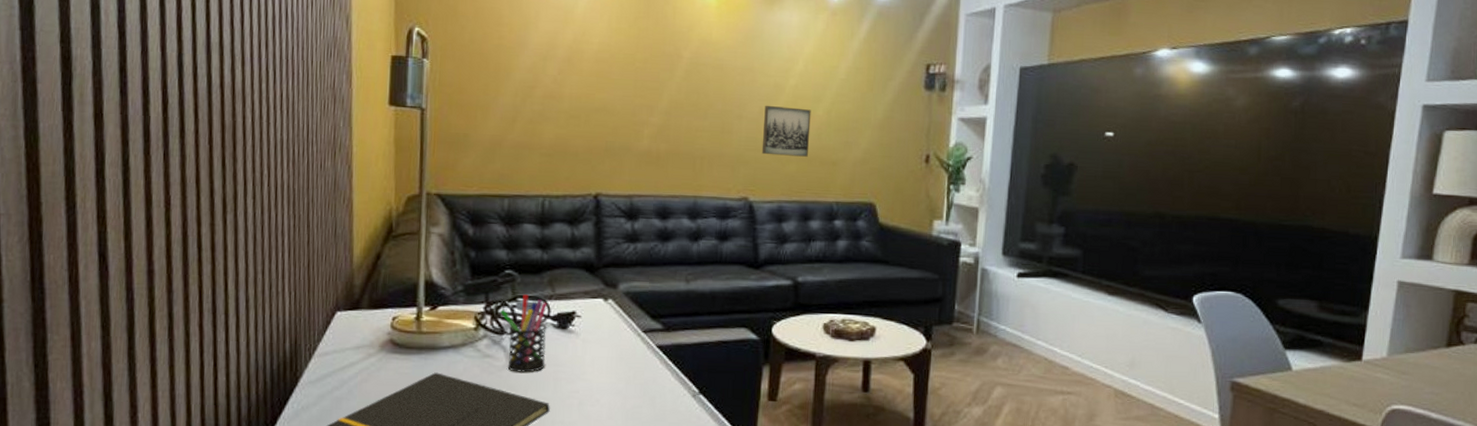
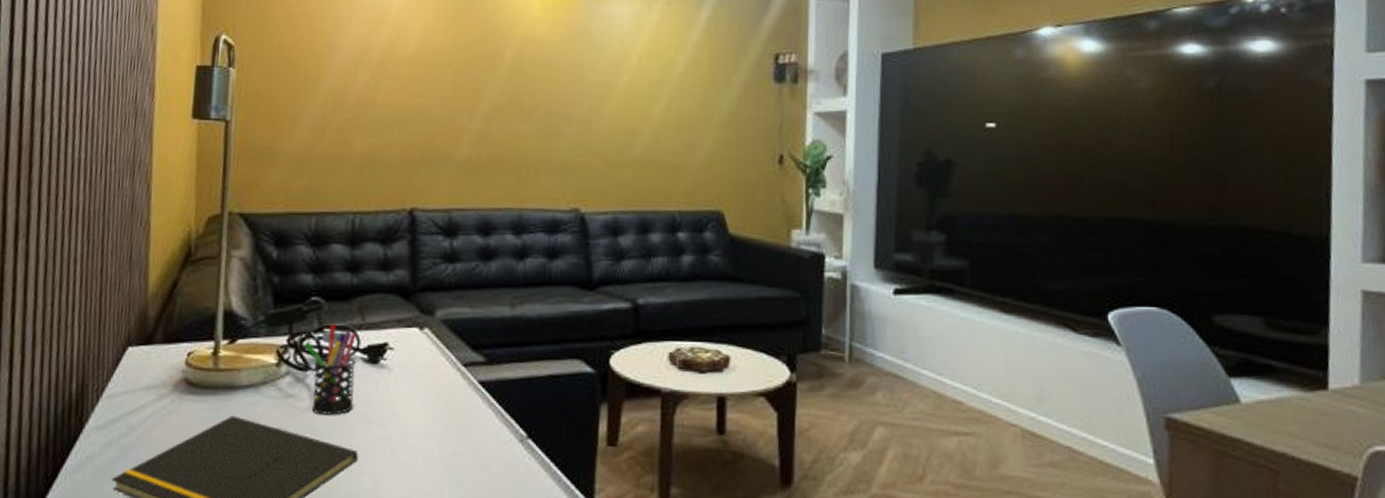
wall art: present [761,105,811,157] -> none [593,105,647,161]

